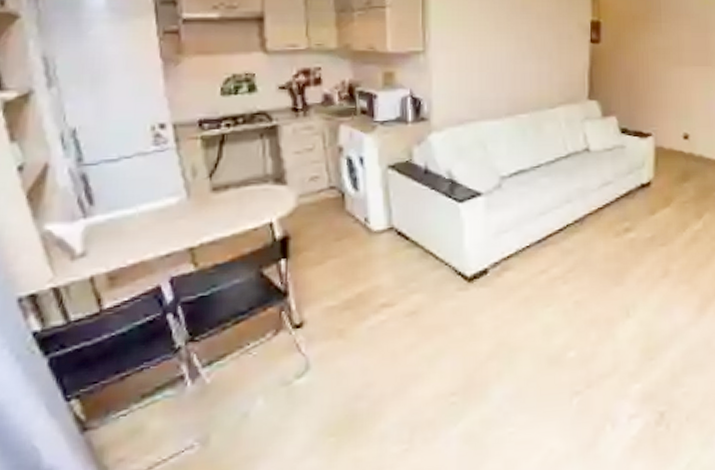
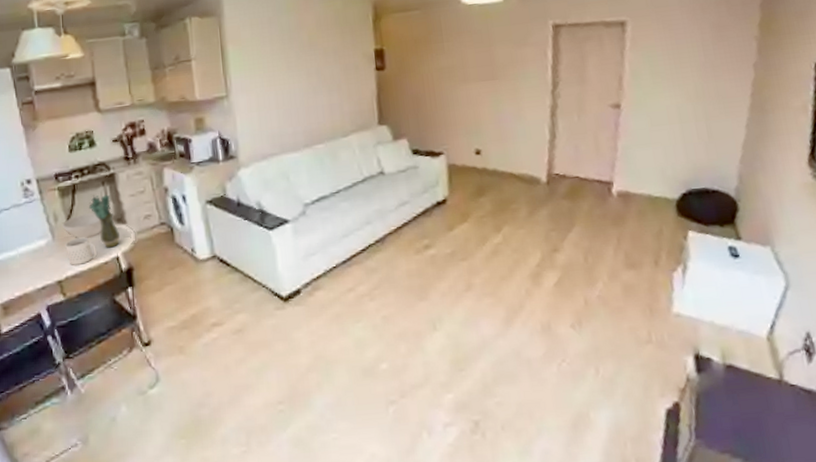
bowl: none [202,168,255,199] -> present [62,212,102,239]
mug: none [203,197,246,230] -> present [65,237,98,265]
vase: none [239,148,278,212] -> present [88,193,121,248]

